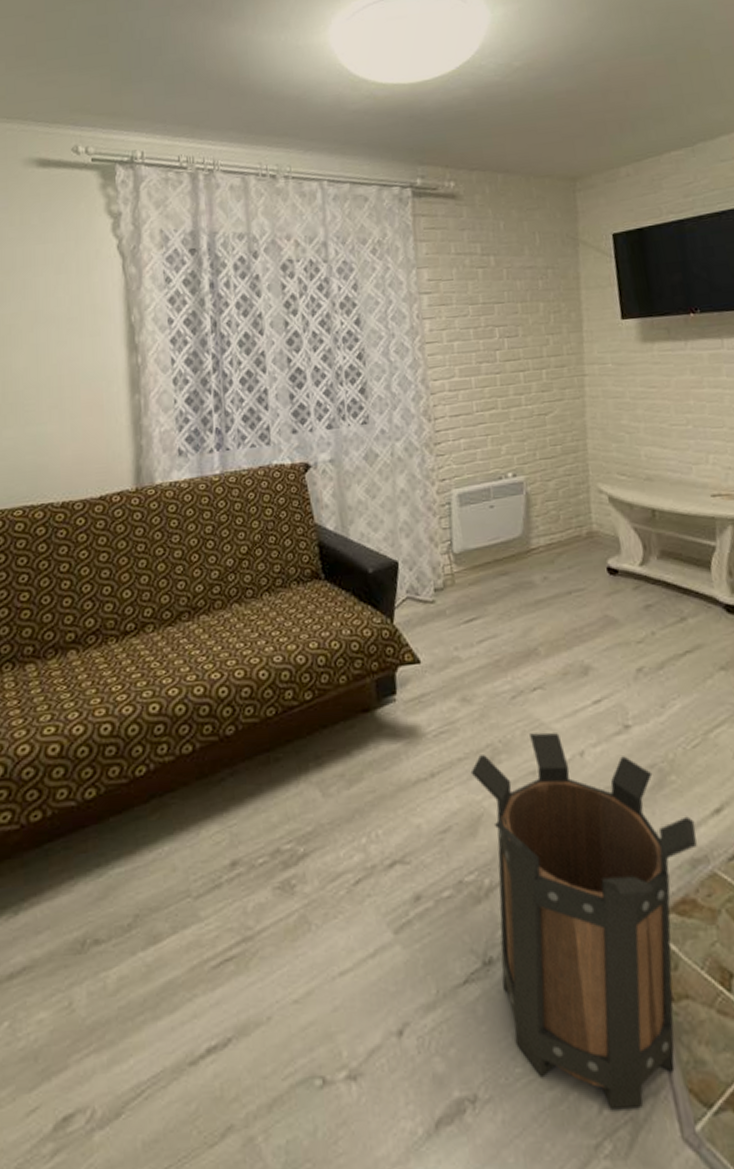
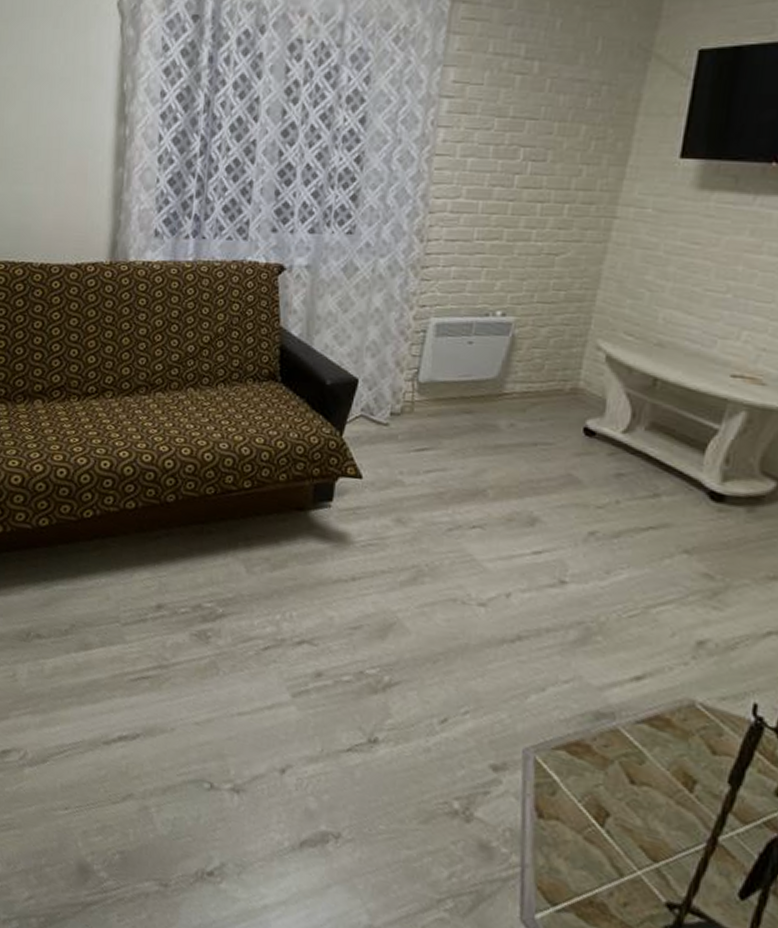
decorative basket: present [470,732,697,1111] -> none [383,565,610,886]

